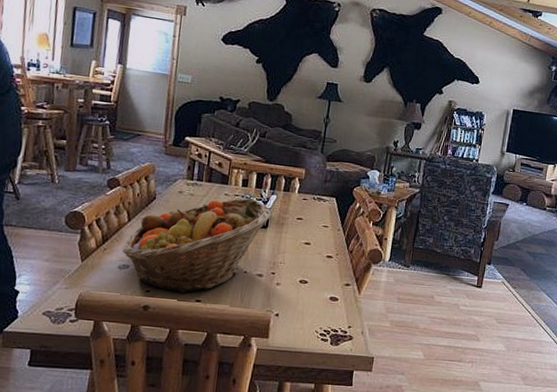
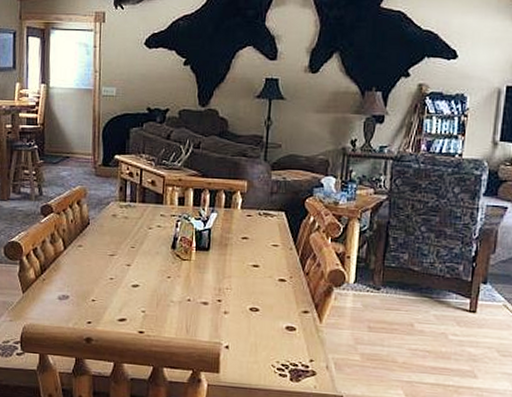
fruit basket: present [122,198,272,293] -> none [61,217,213,324]

